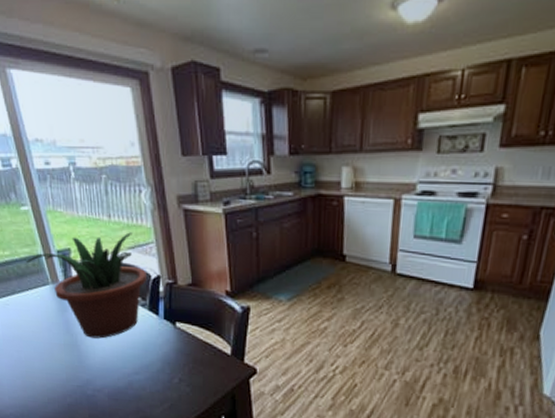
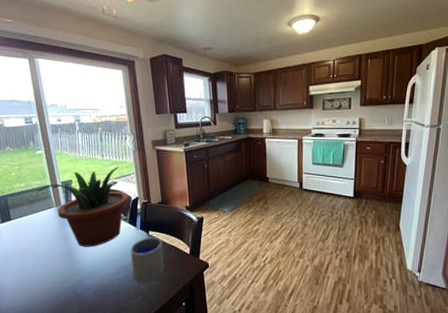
cup: none [152,330,199,388] -> present [130,237,166,282]

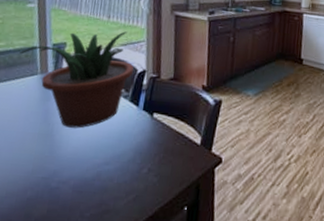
cup: present [130,237,166,282] -> none [126,120,169,178]

